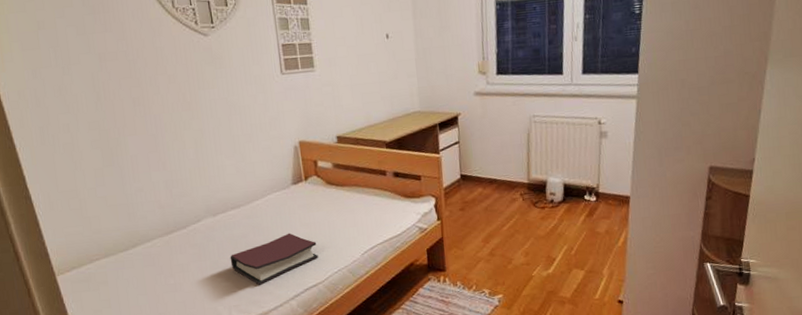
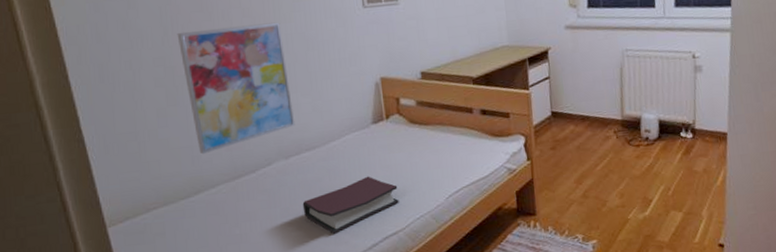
wall art: none [109,88,221,211] -> present [177,22,295,155]

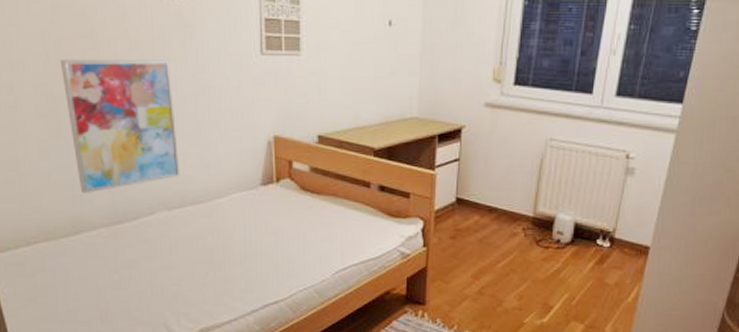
hardback book: present [302,176,399,234] -> none [183,240,283,294]

